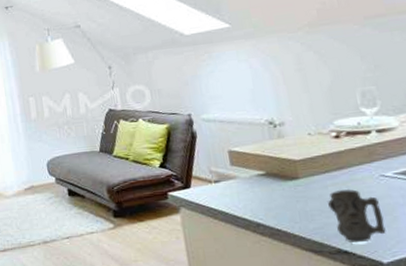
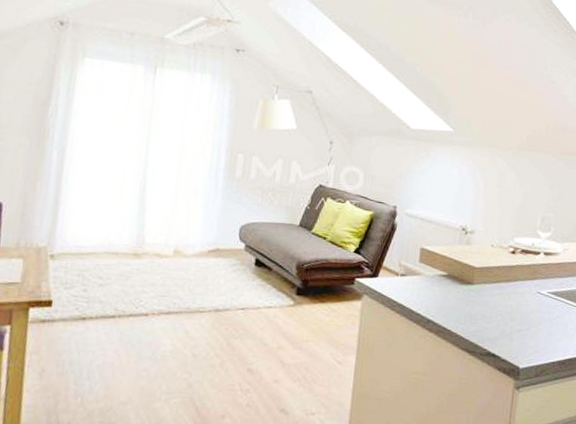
mug: present [328,188,386,242] -> none [491,299,530,348]

